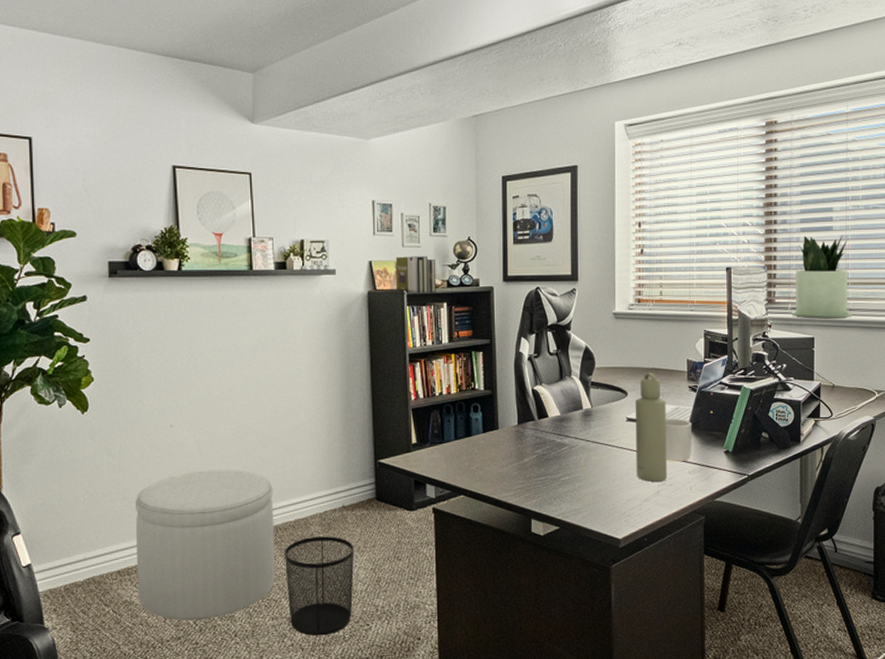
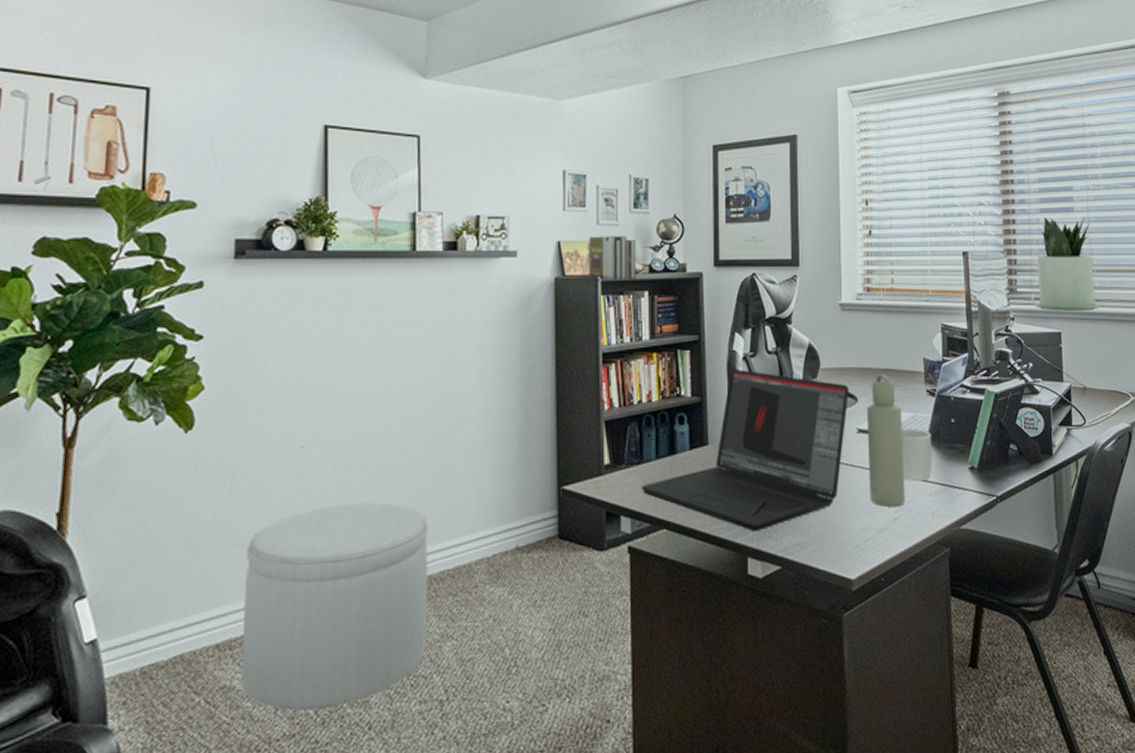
waste bin: present [283,536,355,635] -> none [438,587,529,724]
laptop: none [443,367,621,498] -> present [641,368,850,531]

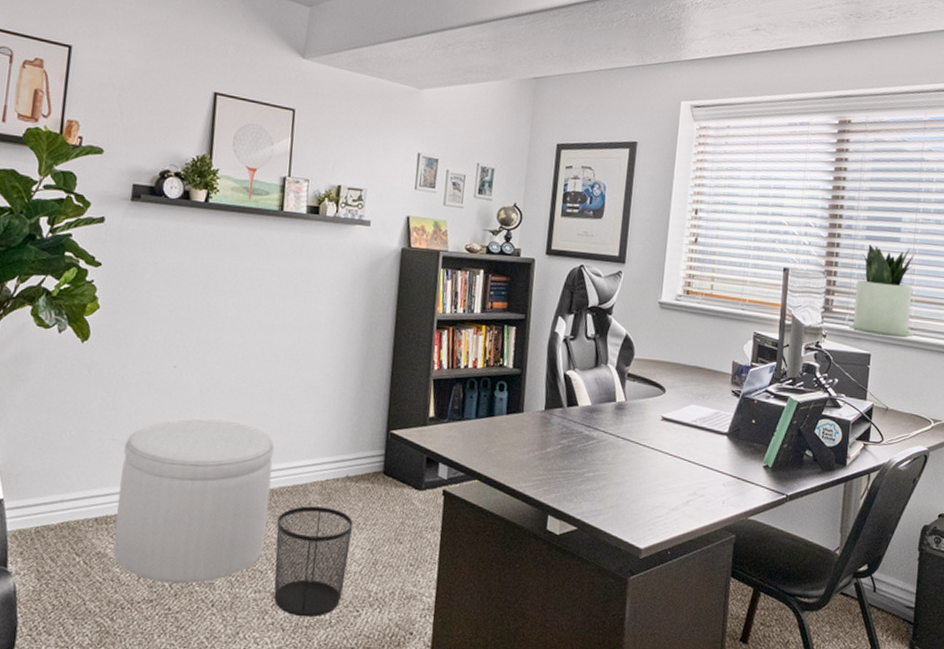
waste bin: none [438,587,529,724] -> present [274,506,354,617]
books: present [589,236,637,281] -> none [432,215,478,259]
laptop: present [641,368,850,531] -> none [459,348,659,493]
bottle: present [866,374,906,507] -> none [666,370,706,491]
mug: present [901,428,933,482] -> none [700,423,732,472]

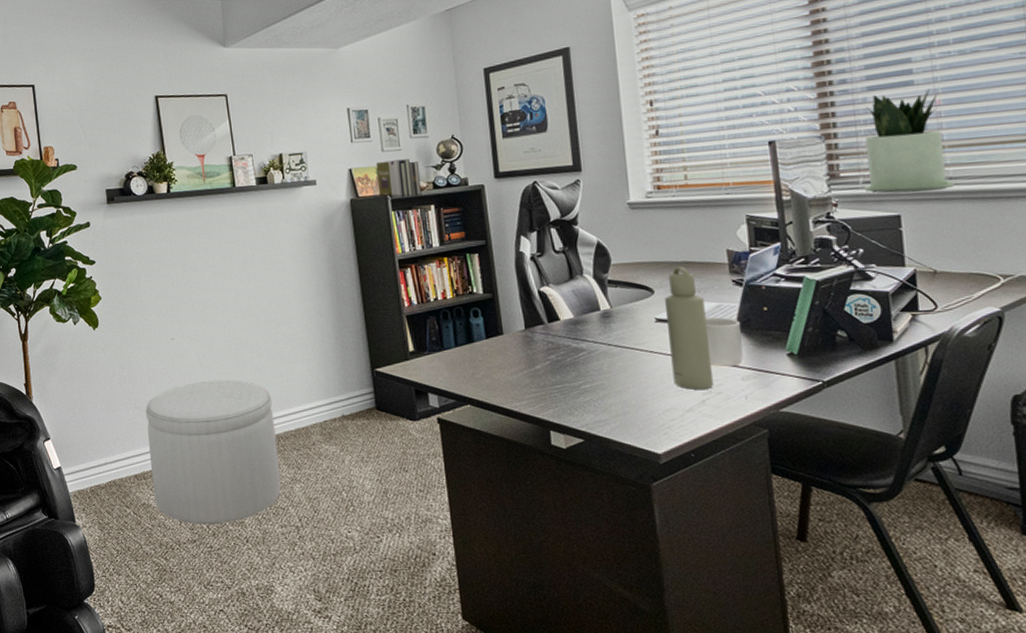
waste bin: present [274,506,354,617] -> none [287,445,361,545]
books: none [432,215,478,259] -> present [377,159,422,199]
bottle: none [666,370,706,491] -> present [664,266,714,390]
mug: none [700,423,732,472] -> present [704,317,743,368]

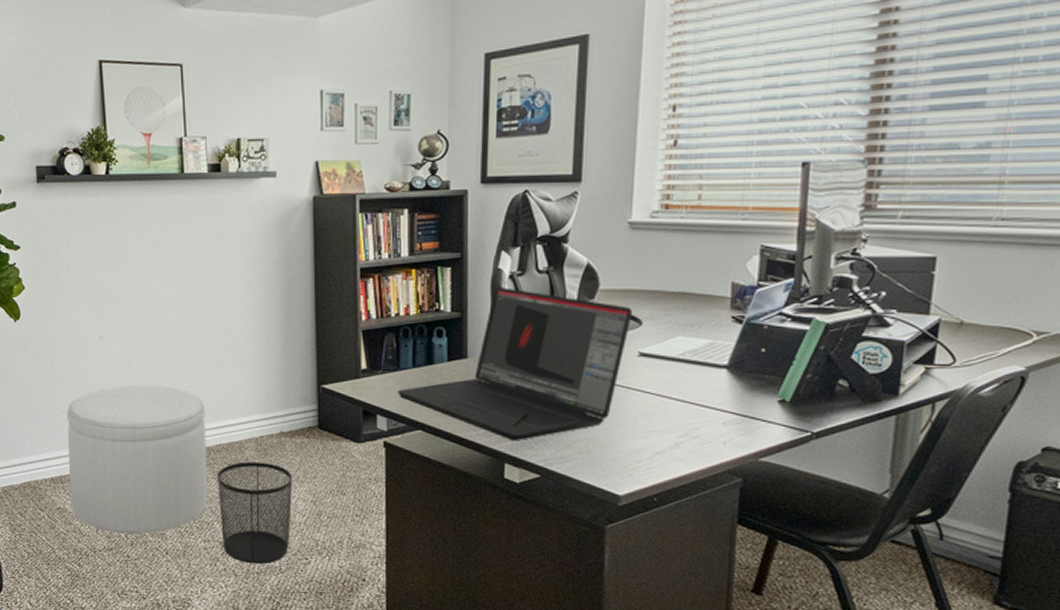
waste bin: none [287,445,361,545] -> present [216,461,293,564]
books: present [377,159,422,199] -> none [347,154,397,199]
laptop: none [444,267,645,408] -> present [397,286,633,440]
bottle: present [664,266,714,390] -> none [648,297,697,432]
mug: present [704,317,743,368] -> none [691,356,733,410]
planter: present [863,89,957,194] -> none [900,113,1010,233]

